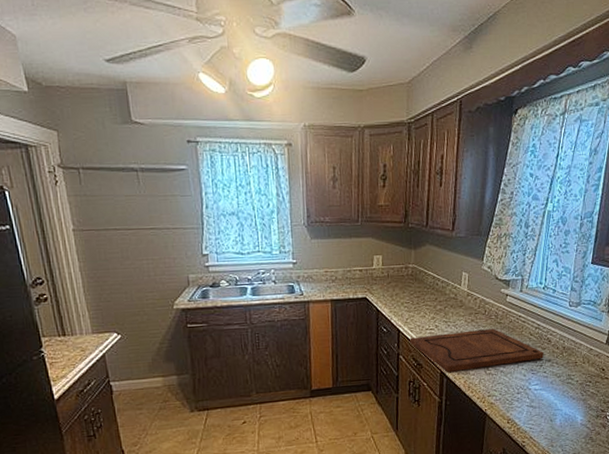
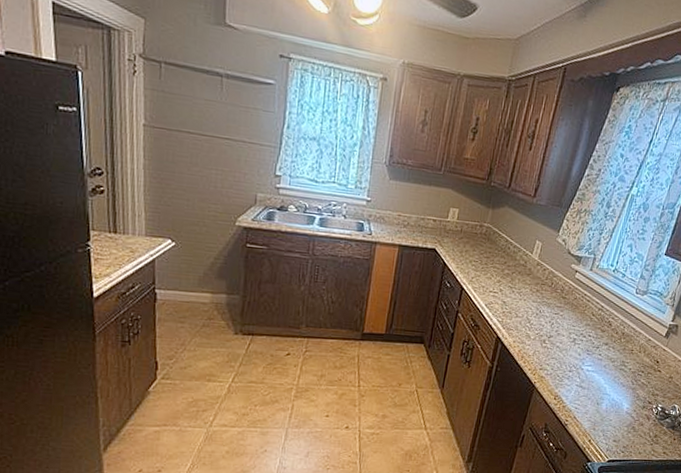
cutting board: present [410,328,544,372] -> none [471,297,602,341]

